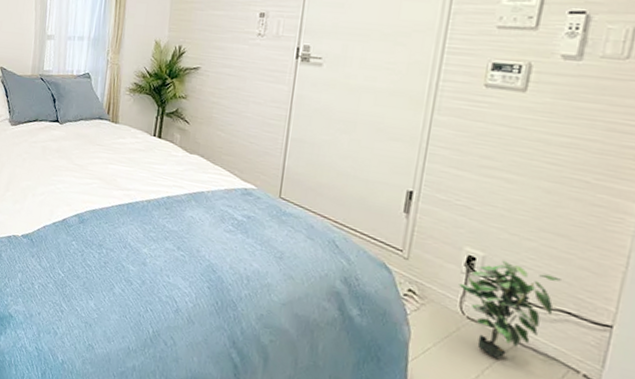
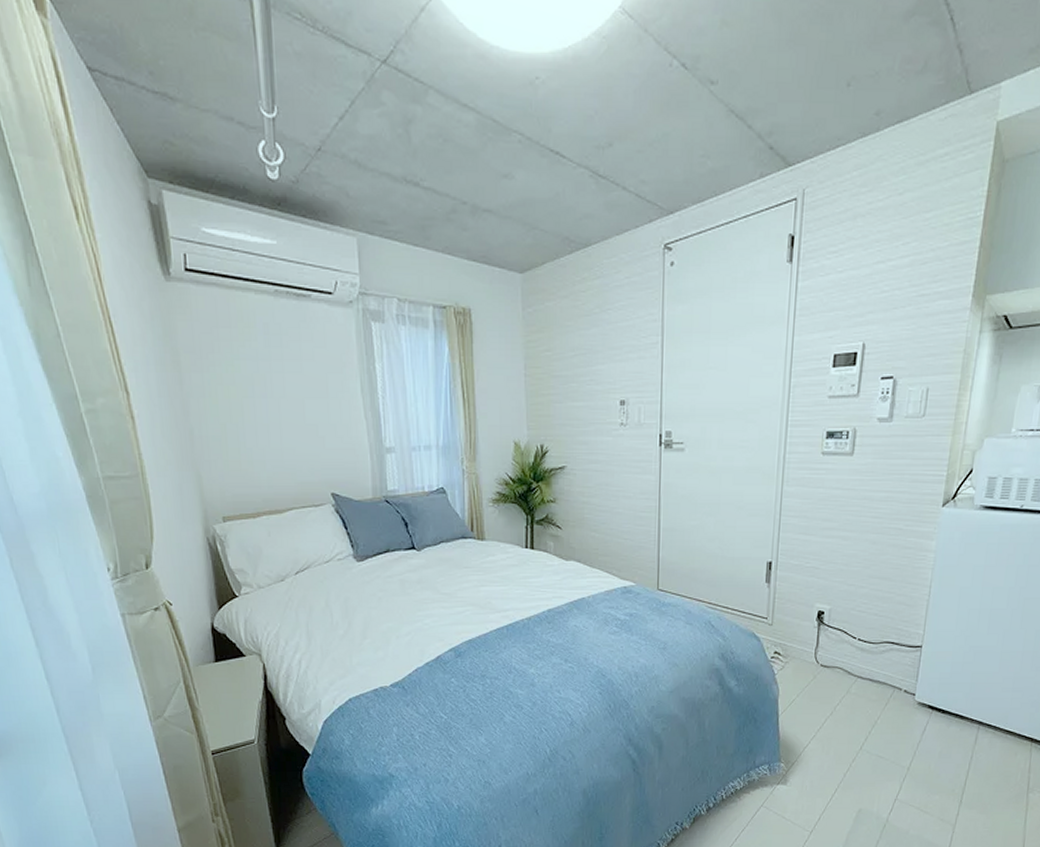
potted plant: present [458,260,561,359] -> none [813,609,886,694]

